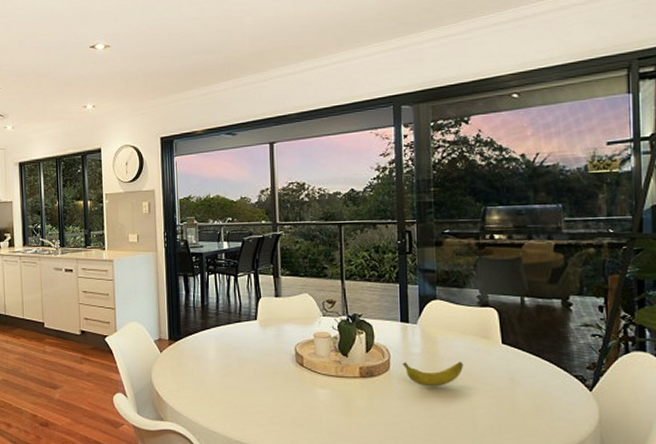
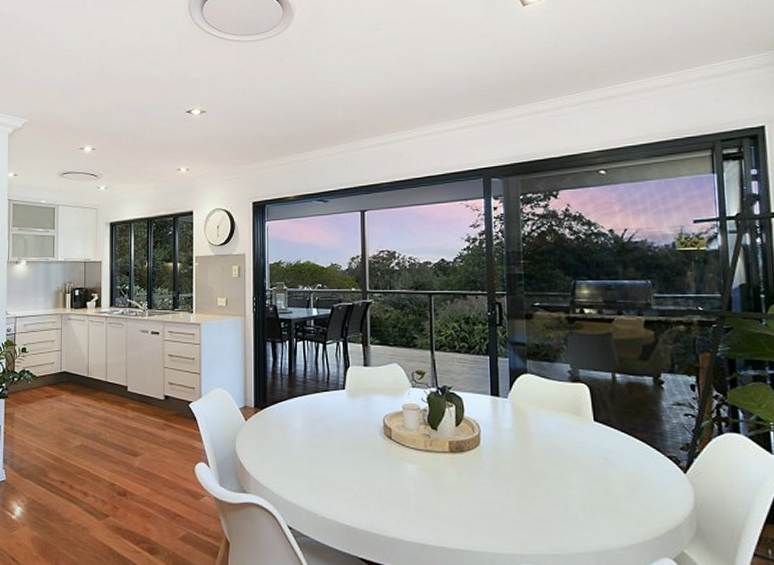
banana: present [402,362,464,387] -> none [492,438,556,465]

